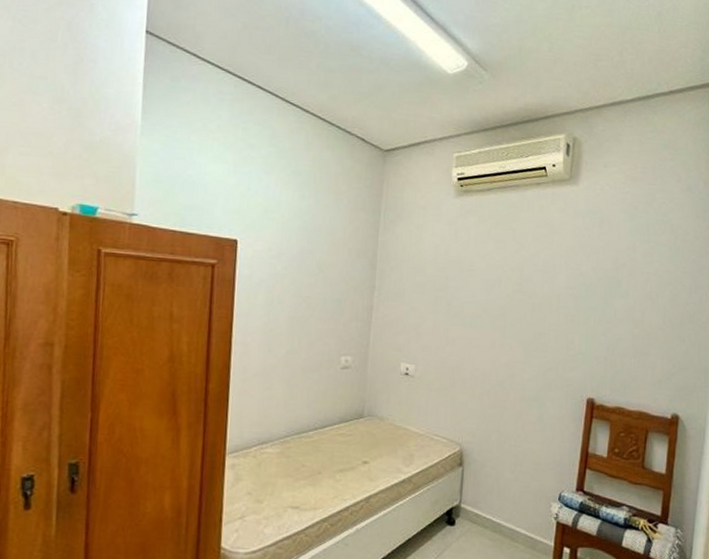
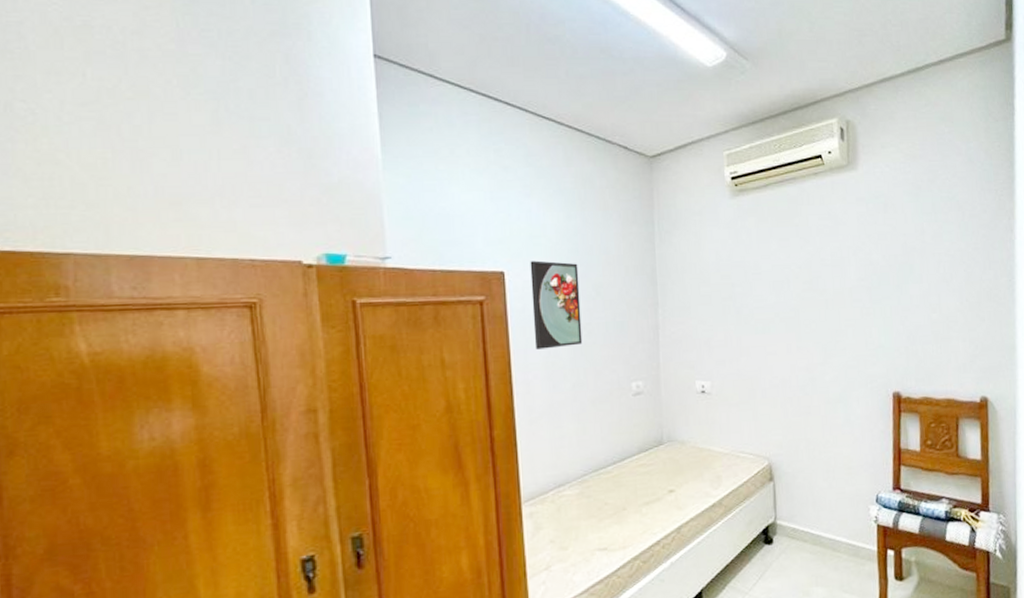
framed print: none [256,233,306,316] -> present [530,260,583,350]

